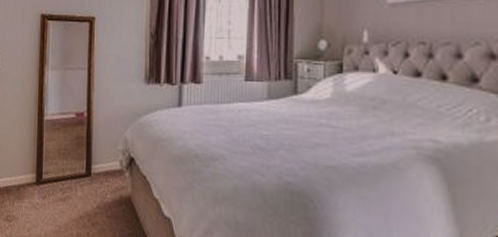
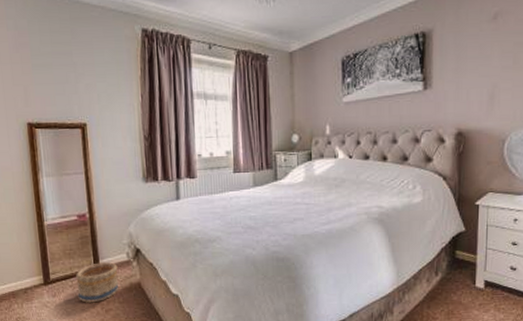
basket: none [66,167,109,213] -> present [76,262,118,303]

